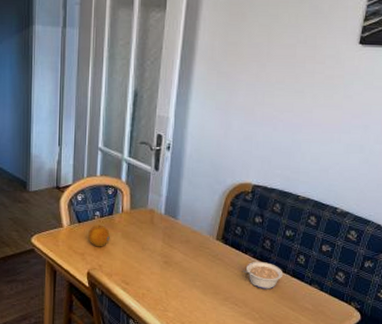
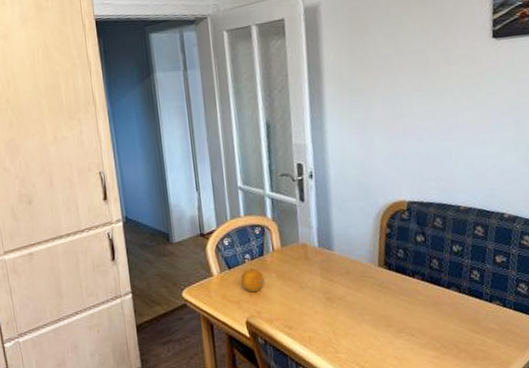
legume: present [243,262,284,290] -> none [413,283,459,314]

